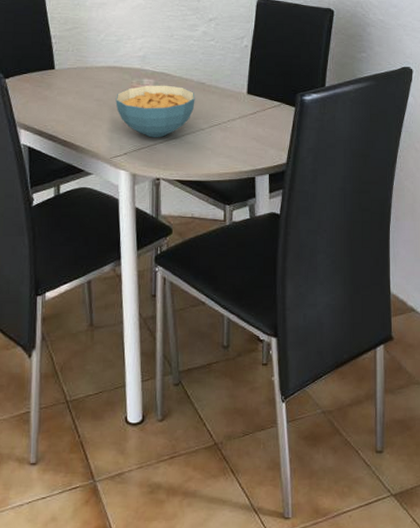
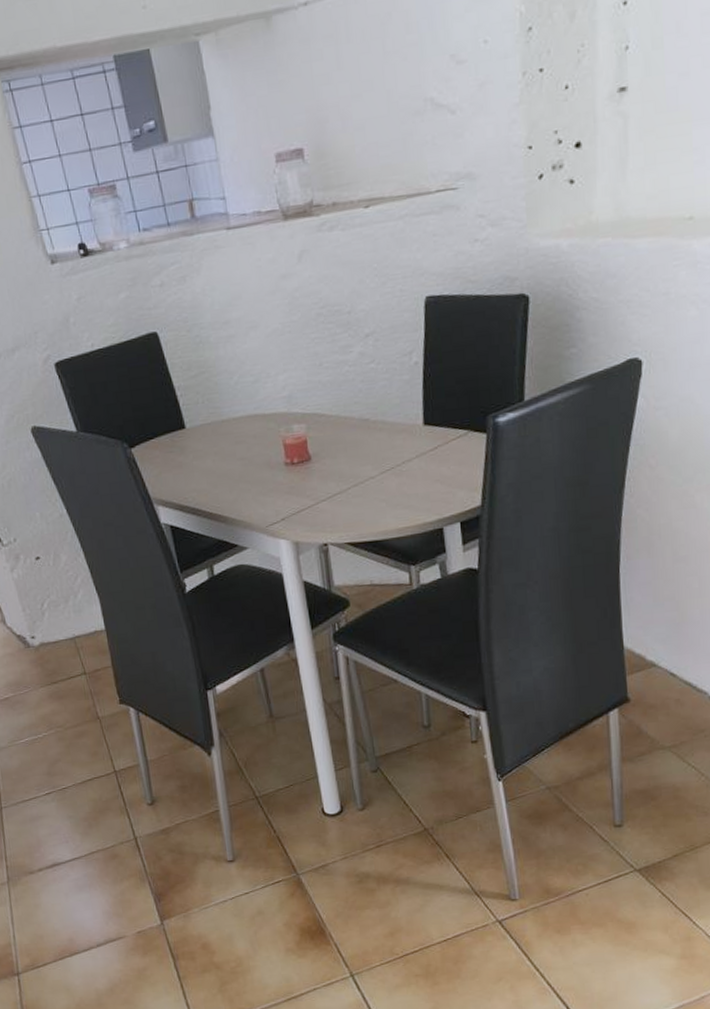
cereal bowl: present [115,85,195,138] -> none [262,428,360,496]

